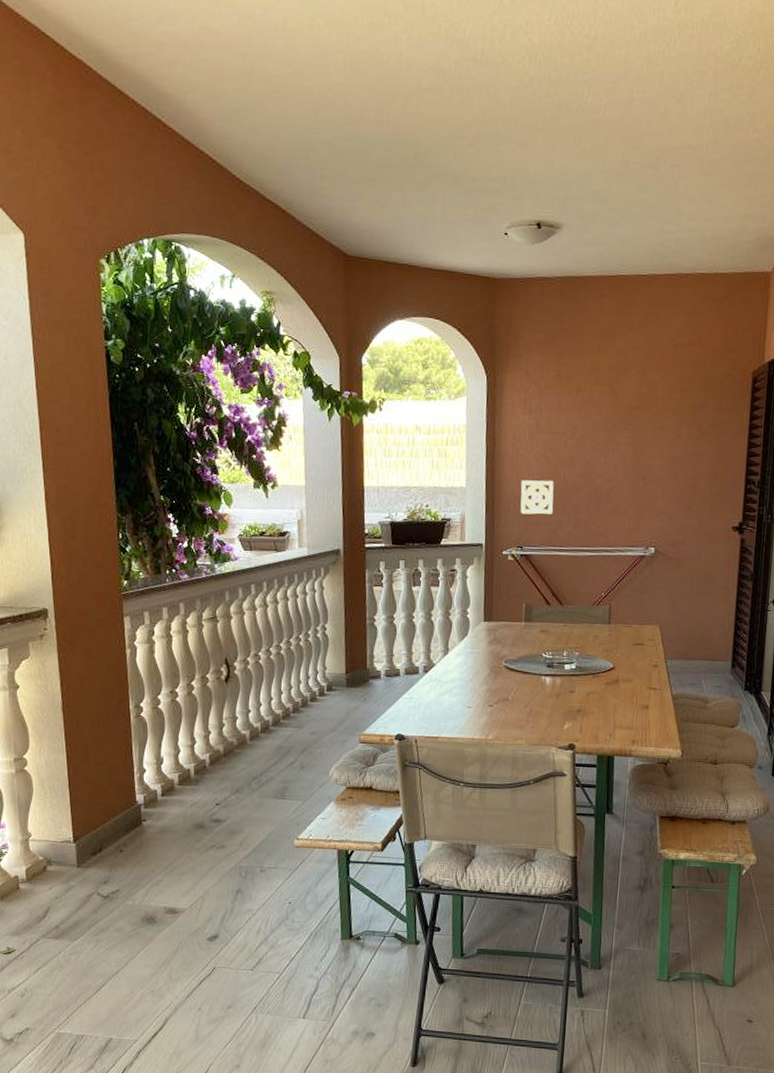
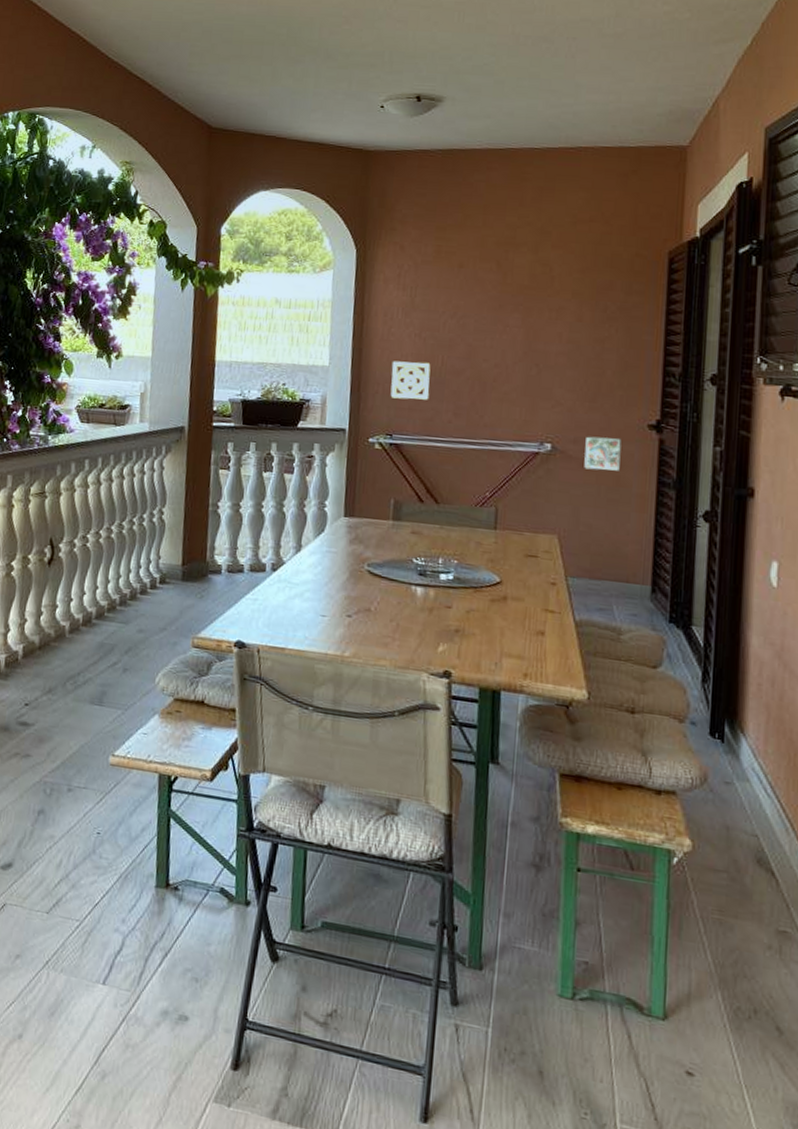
decorative tile: none [681,539,711,569] -> present [584,436,622,471]

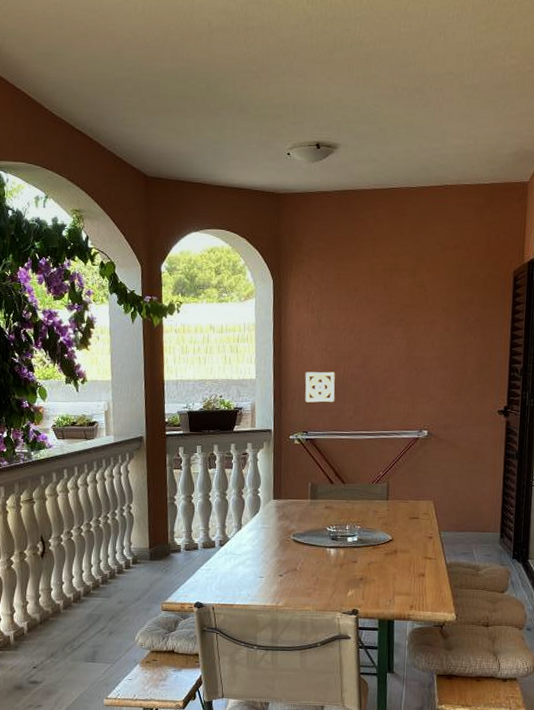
decorative tile: present [584,436,622,471] -> none [452,422,479,449]

